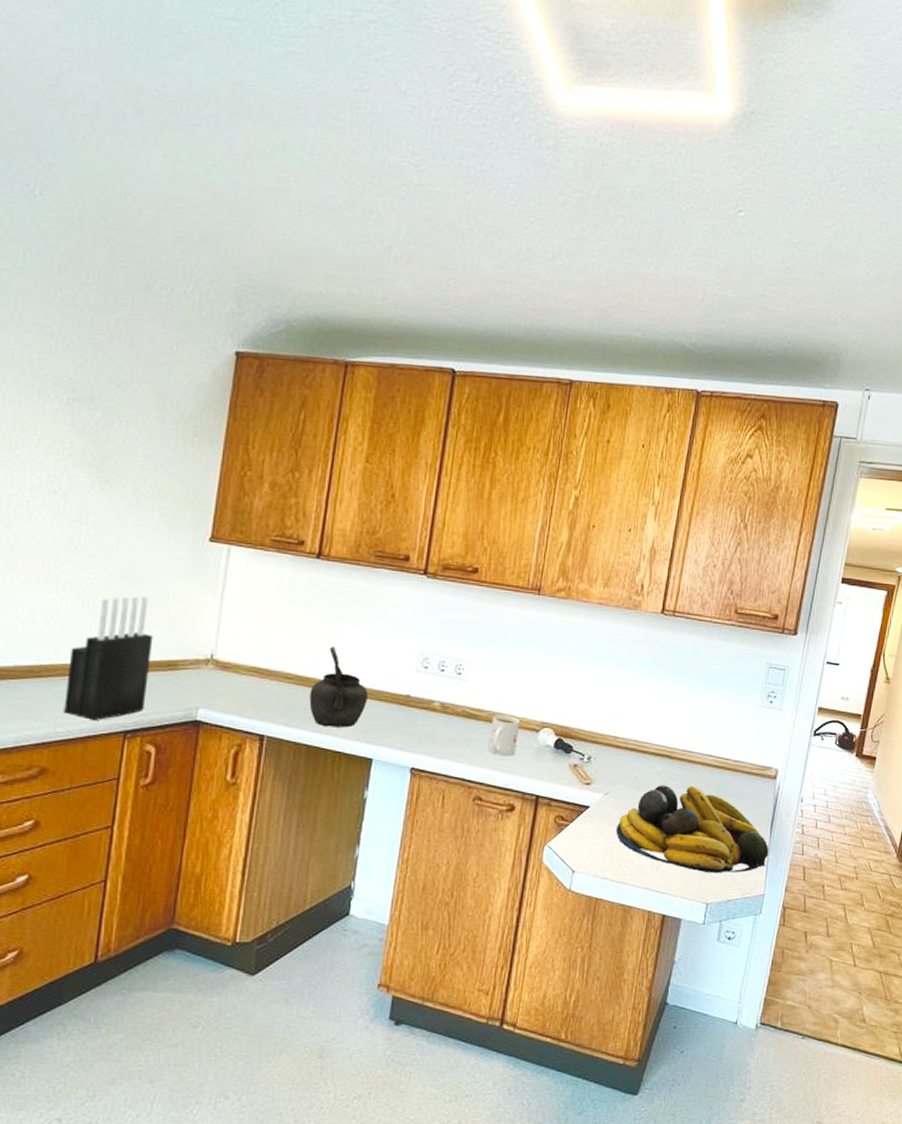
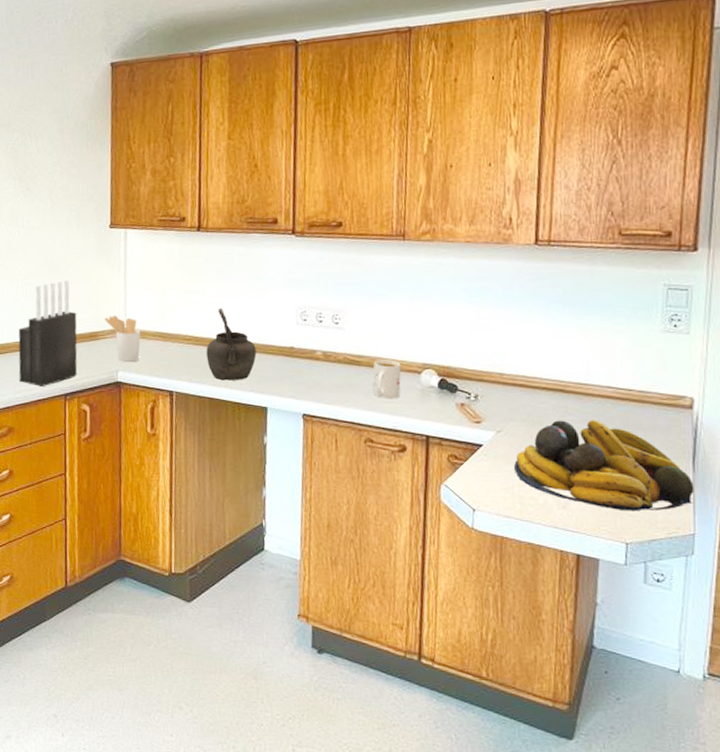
utensil holder: none [189,643,233,700] -> present [104,316,141,363]

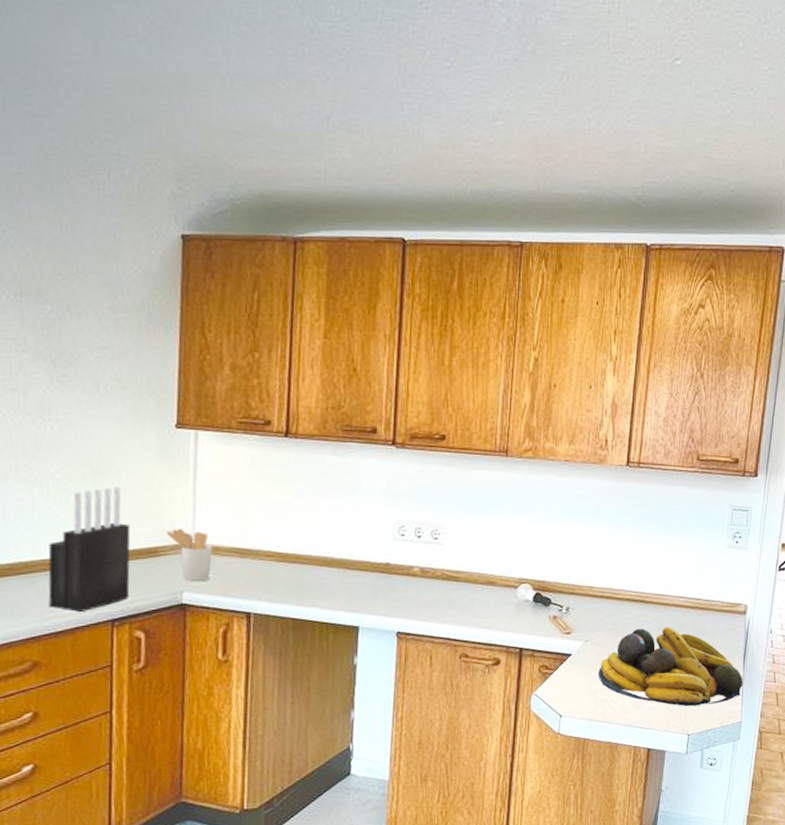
kettle: present [206,309,257,381] -> none [291,522,349,600]
mug: present [372,359,402,398] -> none [469,575,499,614]

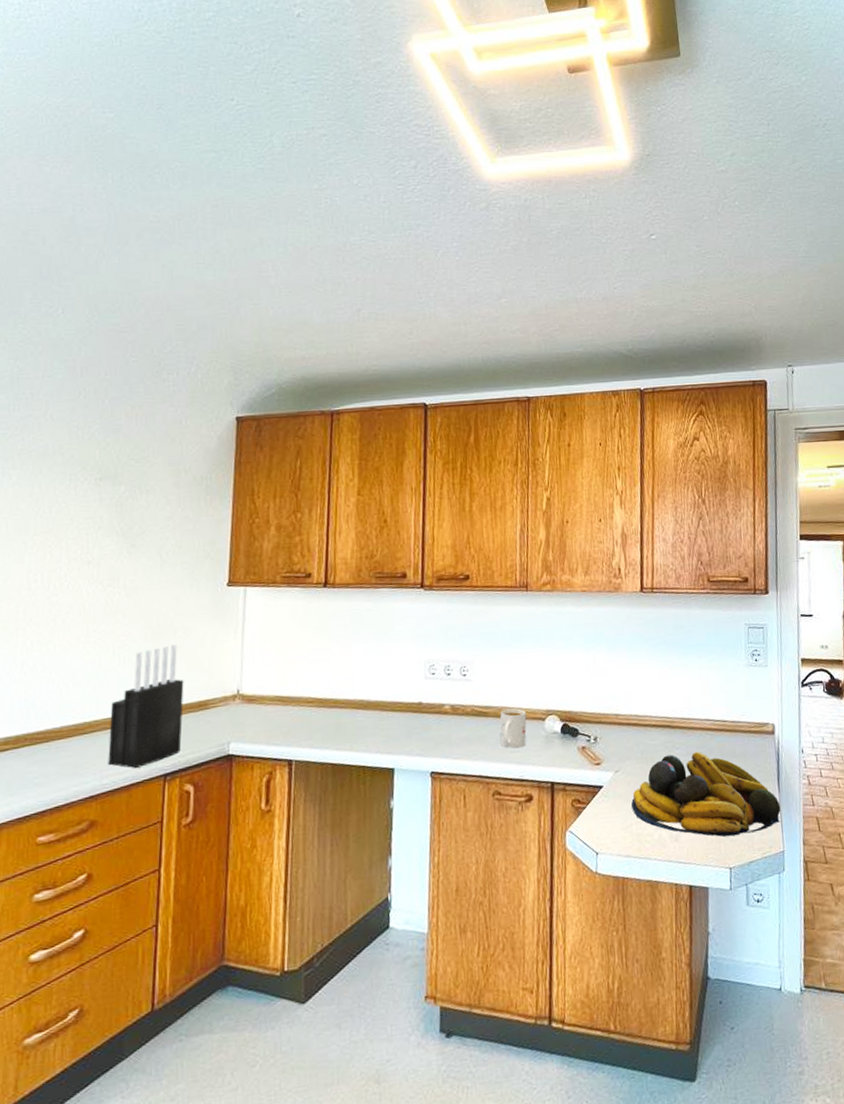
utensil holder: present [167,529,213,582] -> none [217,681,258,732]
mug: none [469,575,499,614] -> present [499,708,527,749]

